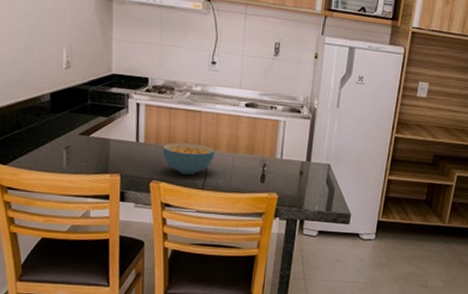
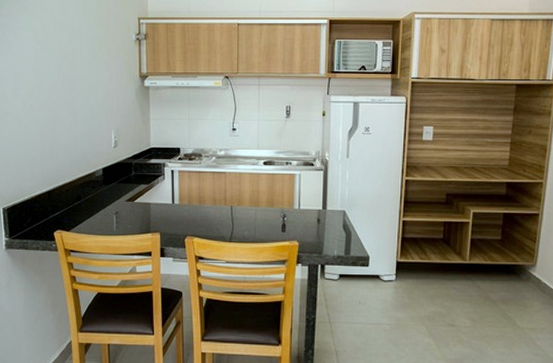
cereal bowl: present [162,142,215,175] -> none [194,201,240,229]

